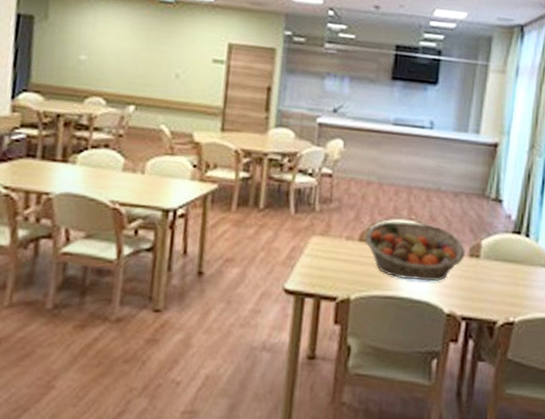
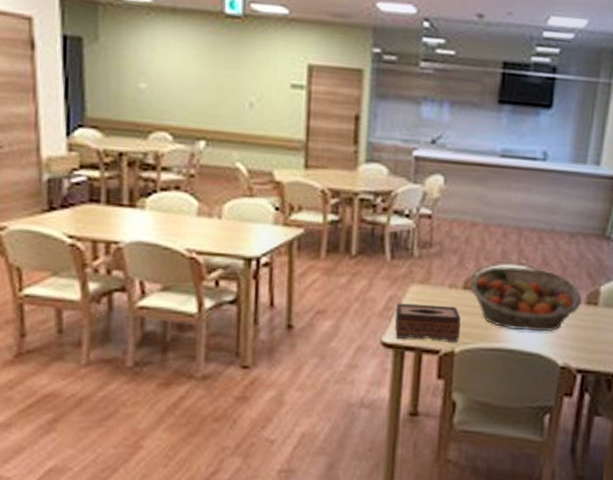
tissue box: none [296,252,357,290] -> present [394,303,462,343]

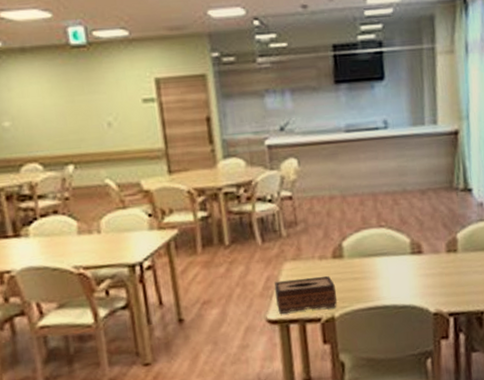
fruit basket: present [470,267,582,332] -> none [338,228,442,288]

